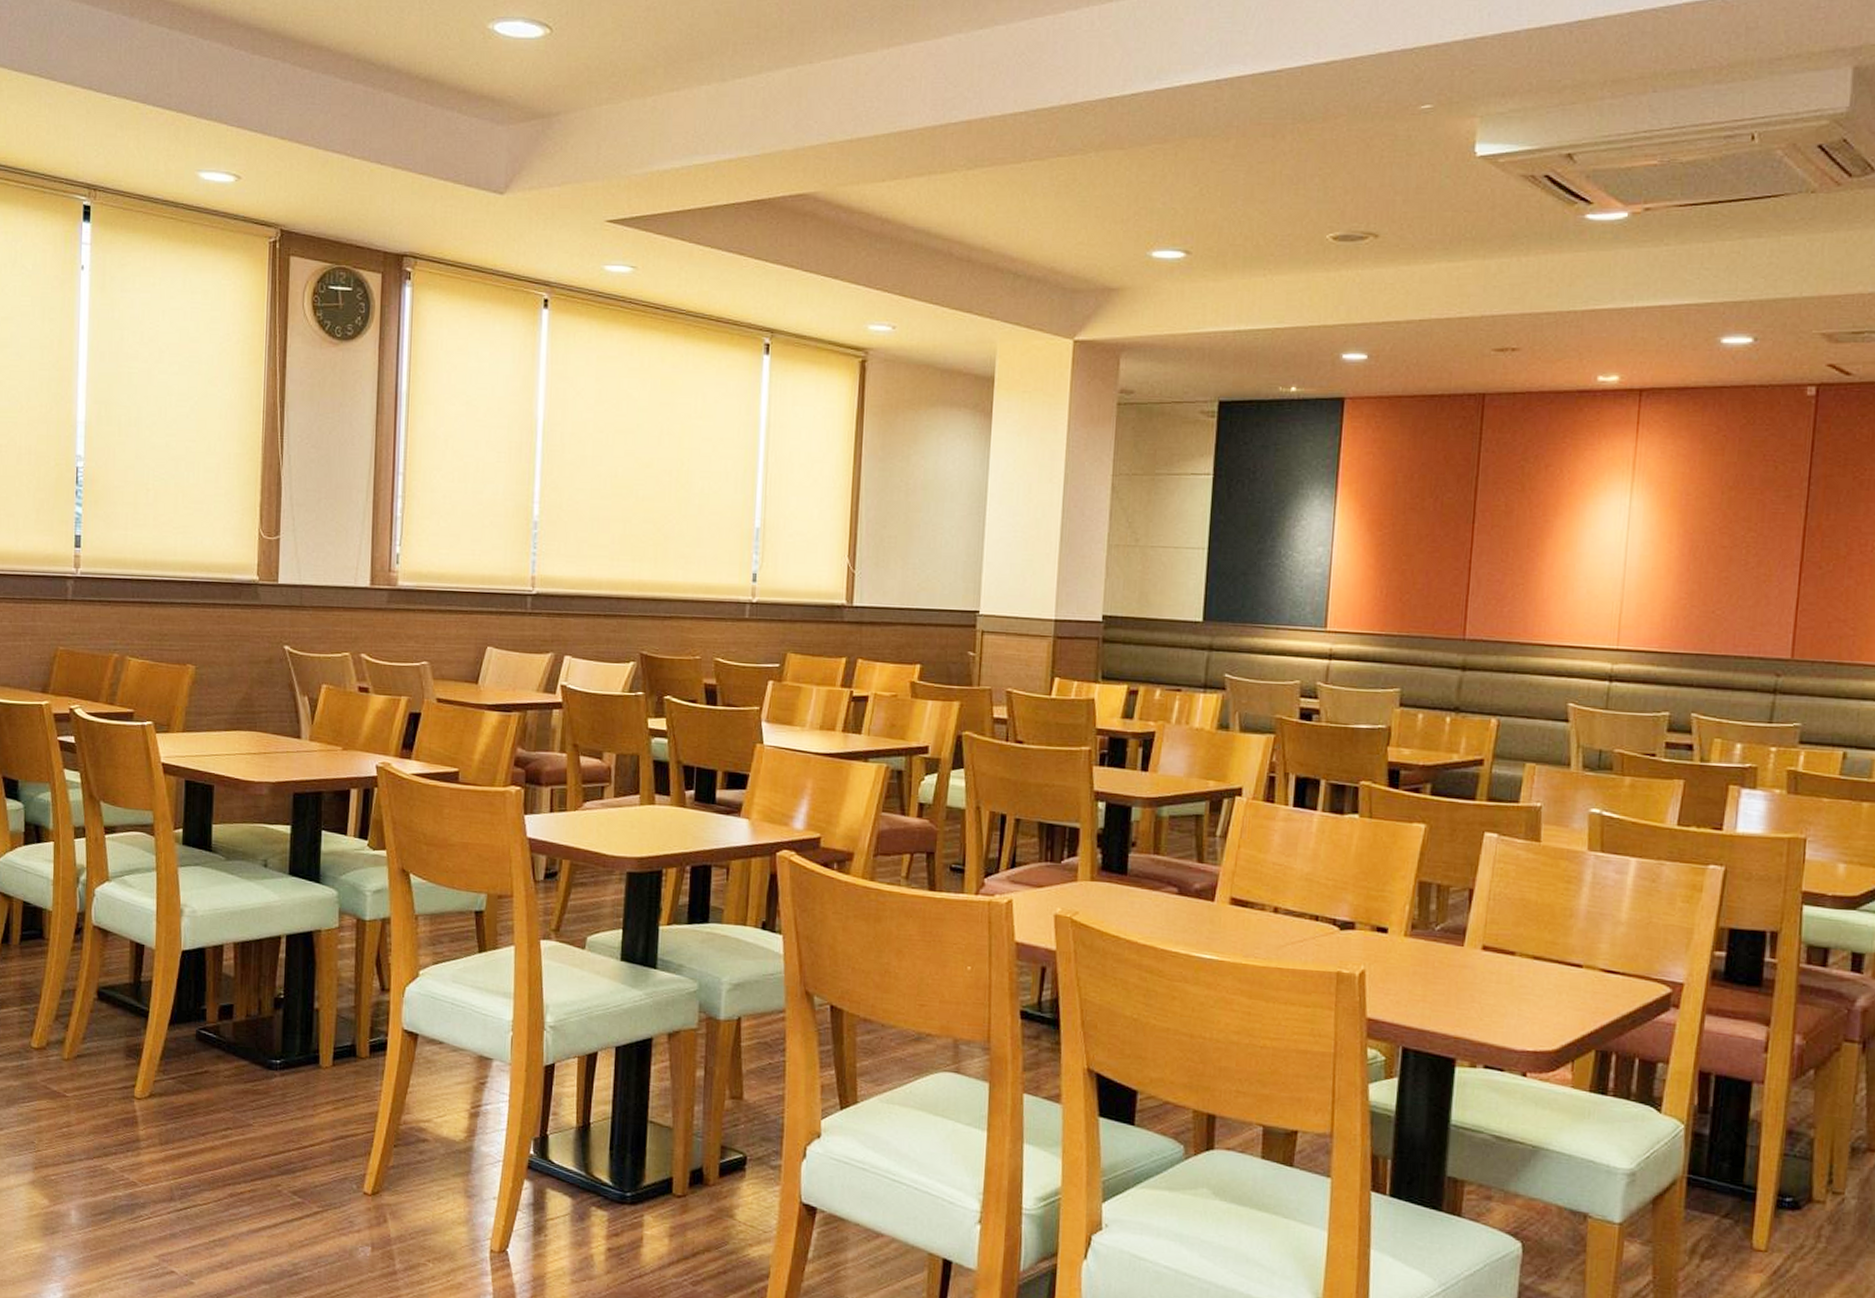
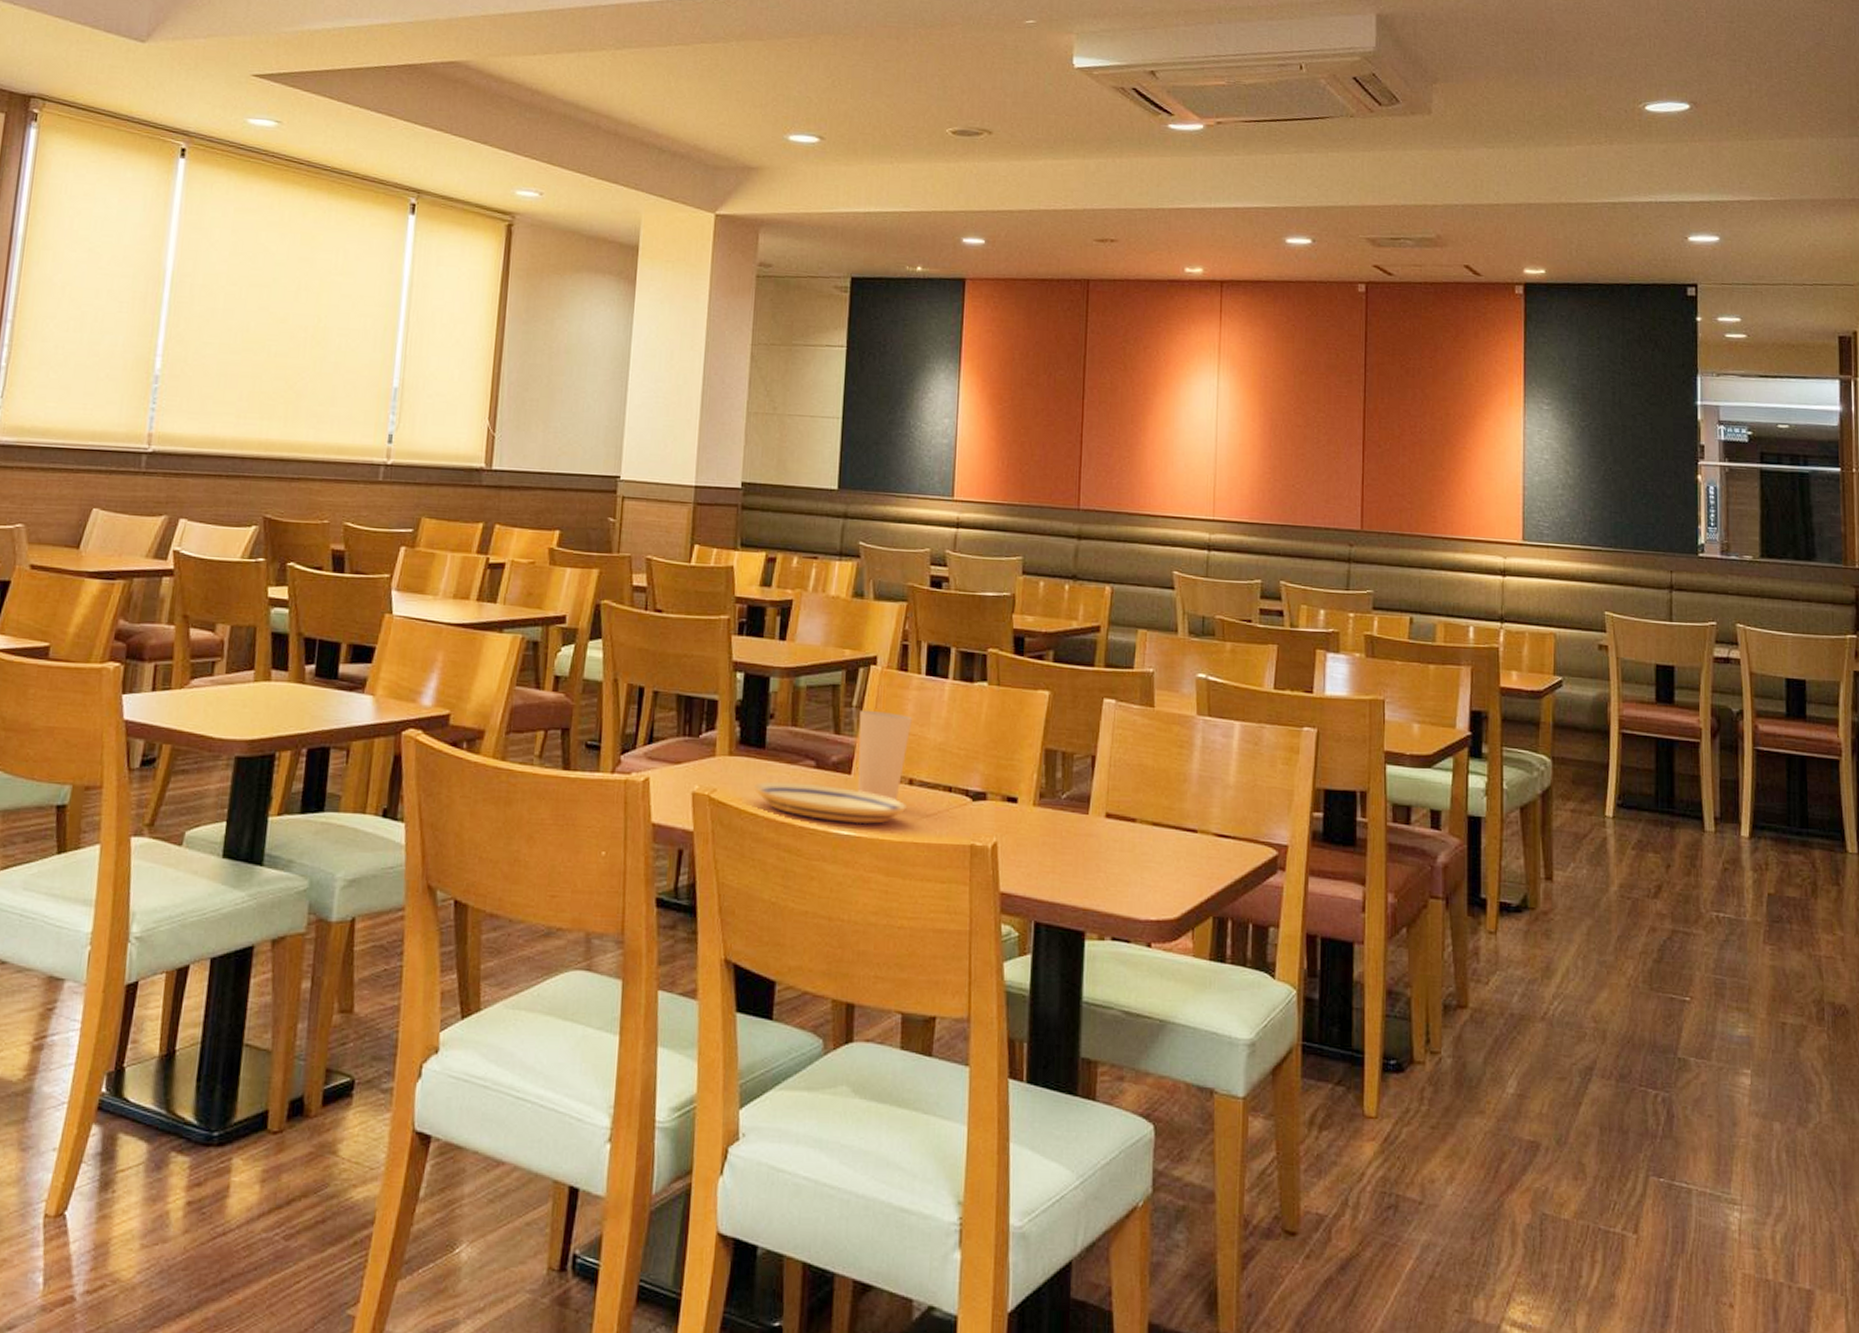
plate: none [1116,906,1271,950] -> present [754,781,907,825]
cup: none [1220,839,1278,928] -> present [857,710,912,801]

